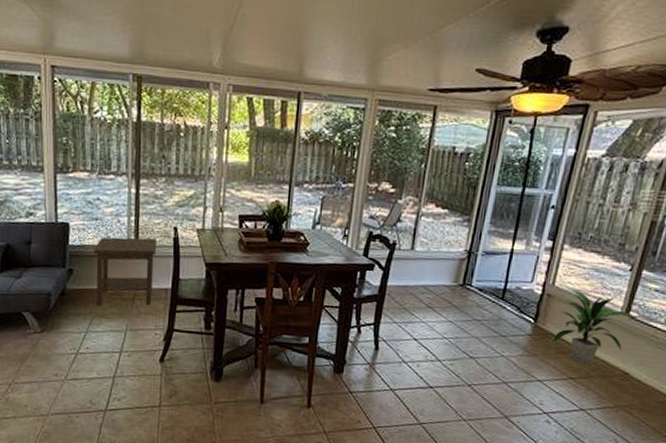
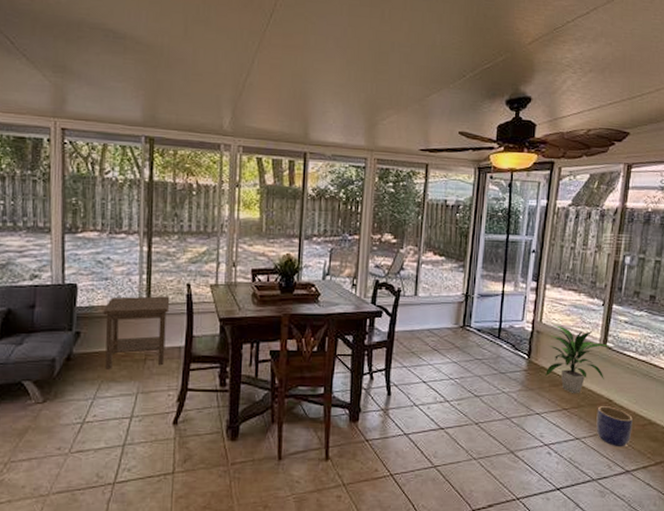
planter: none [605,378,651,423] -> present [596,406,633,447]

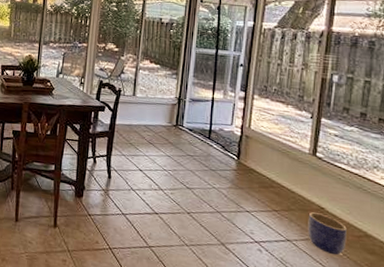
indoor plant: present [545,325,609,393] -> none [255,132,319,197]

